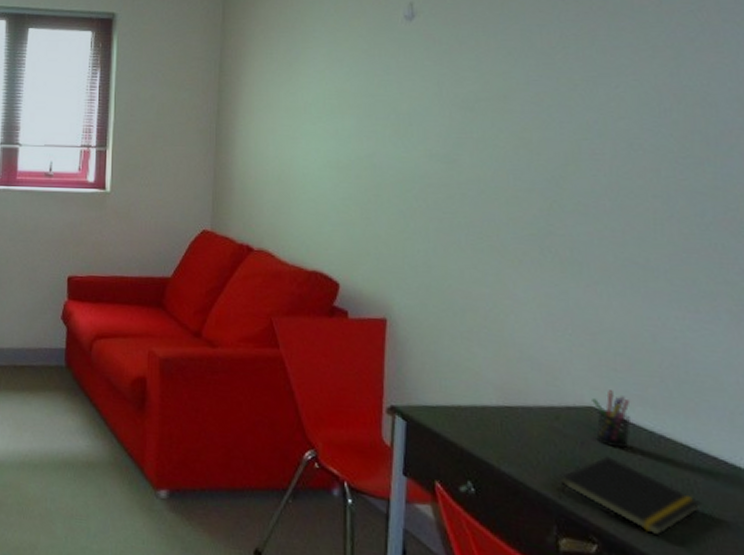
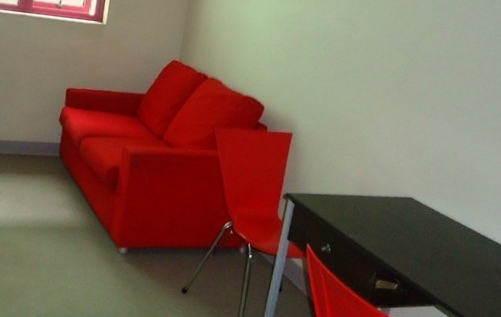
notepad: present [557,456,701,536] -> none [380,229,461,279]
pen holder: present [592,390,631,448] -> none [409,187,434,224]

